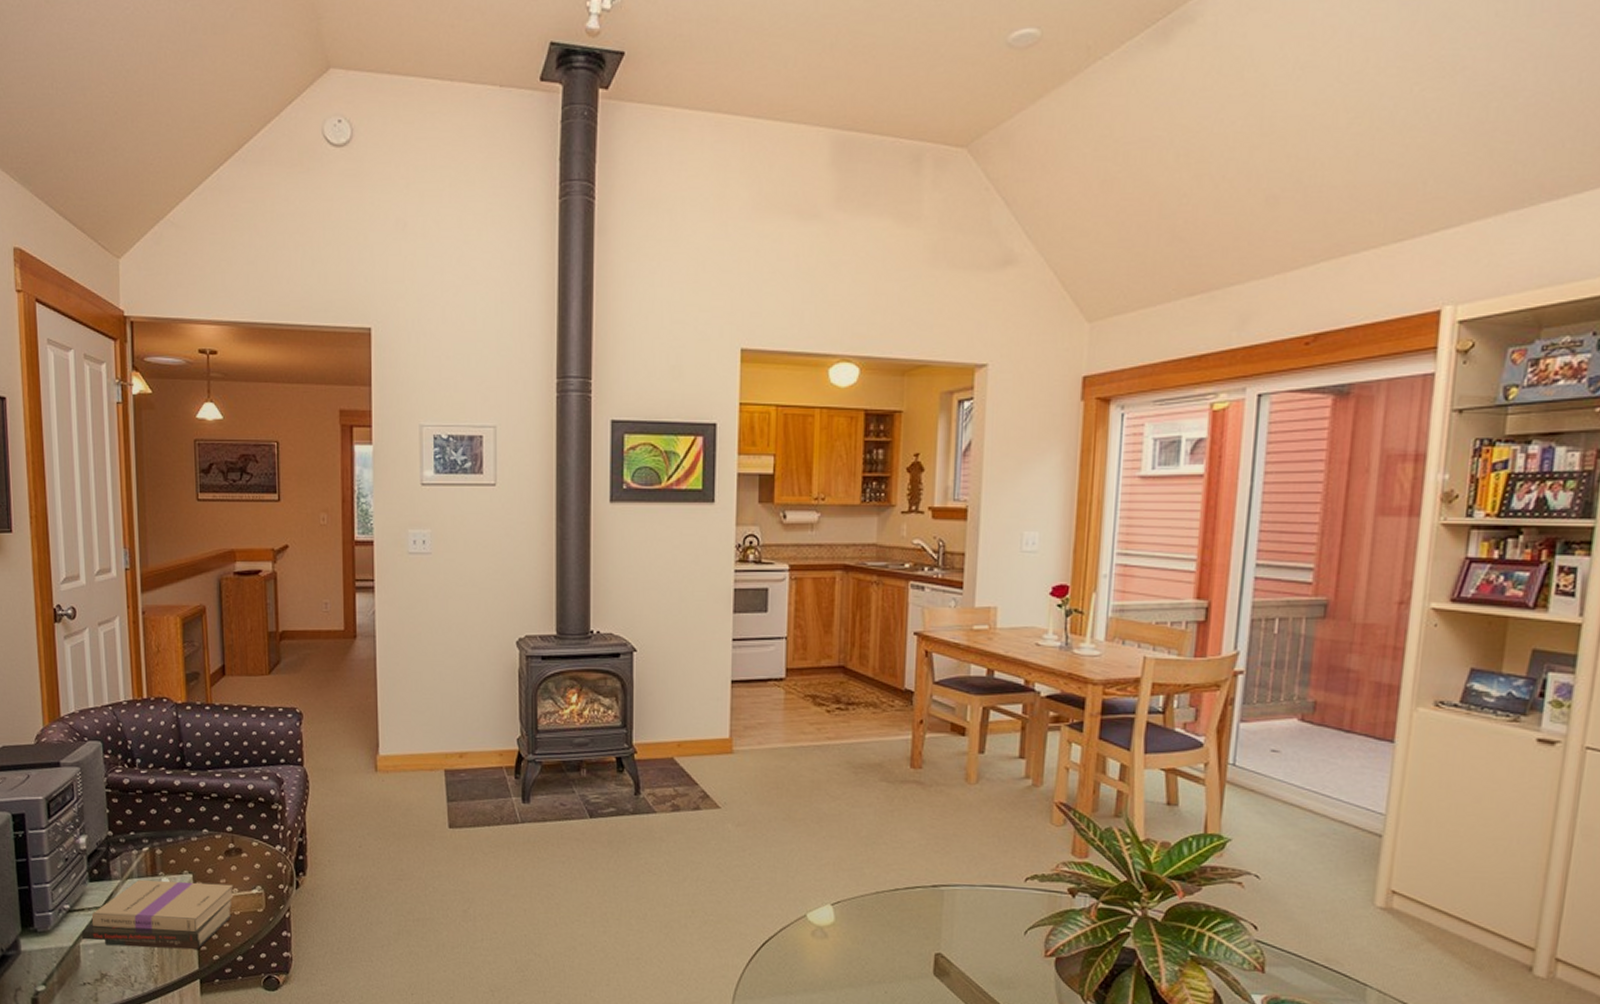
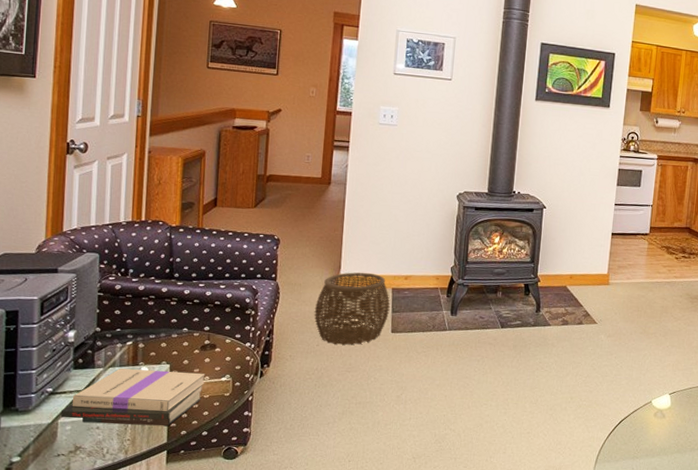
woven basket: none [352,750,445,847] -> present [314,272,391,346]

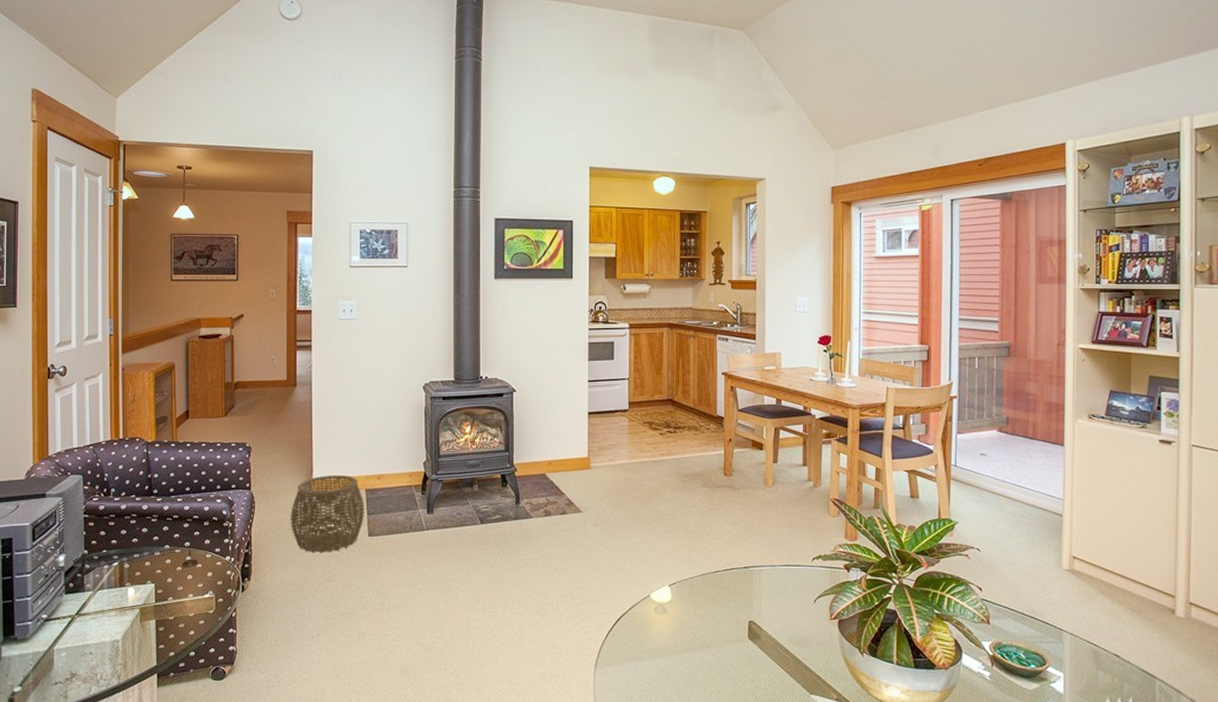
books: present [60,368,206,427] -> none [56,590,189,649]

